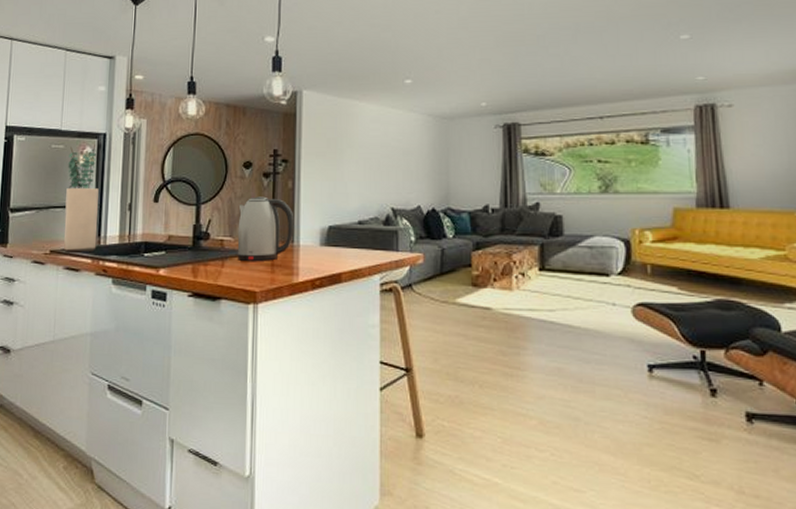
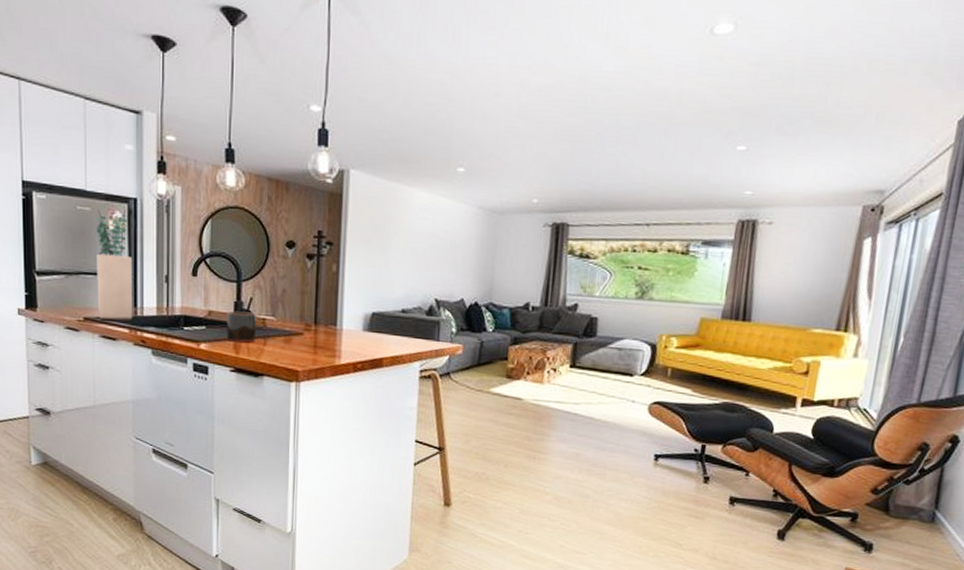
mug: none [184,234,215,265] -> present [225,311,257,343]
kettle: present [237,196,294,261] -> none [279,277,338,343]

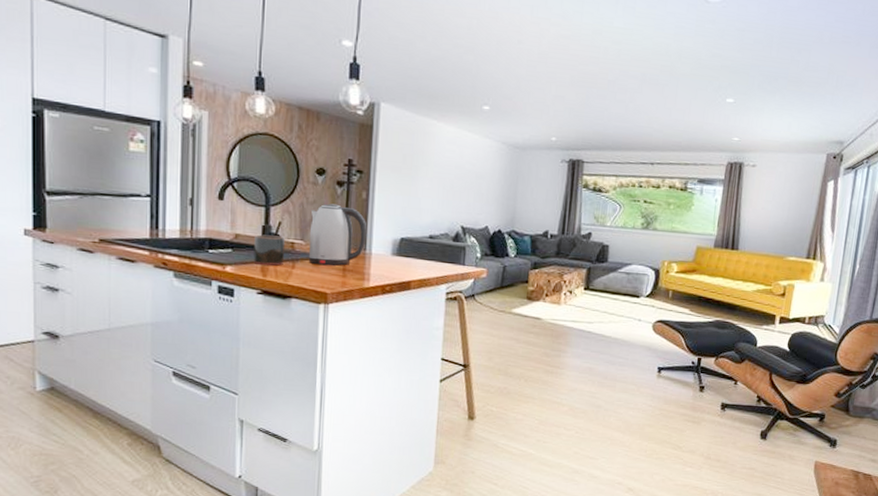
vase: present [97,208,133,323] -> none [115,130,155,245]
kettle: none [279,277,338,343] -> present [308,203,367,266]

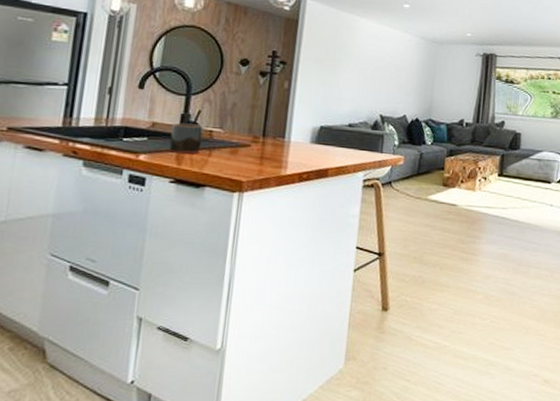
kettle: present [308,203,367,266] -> none [226,93,288,154]

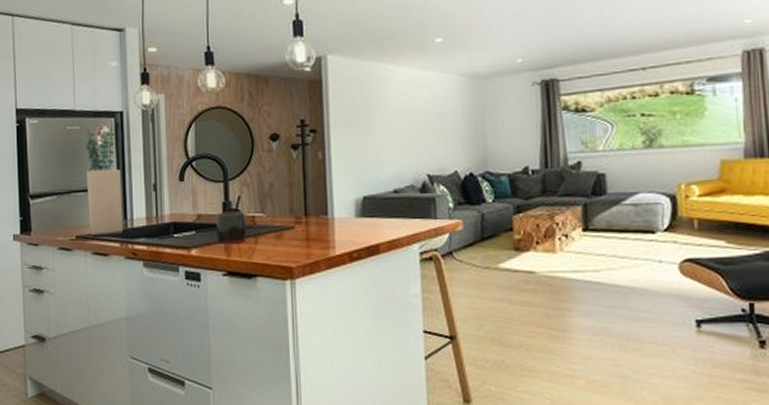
vase: none [25,21,75,133] -> present [86,122,124,238]

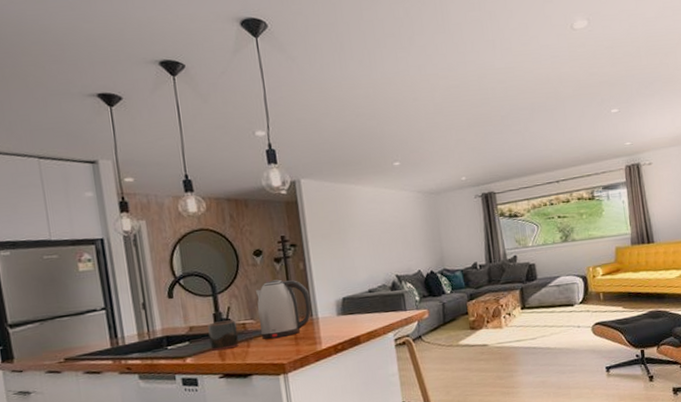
vase: present [86,122,124,238] -> none [65,249,115,359]
kettle: none [269,169,328,237] -> present [256,279,312,339]

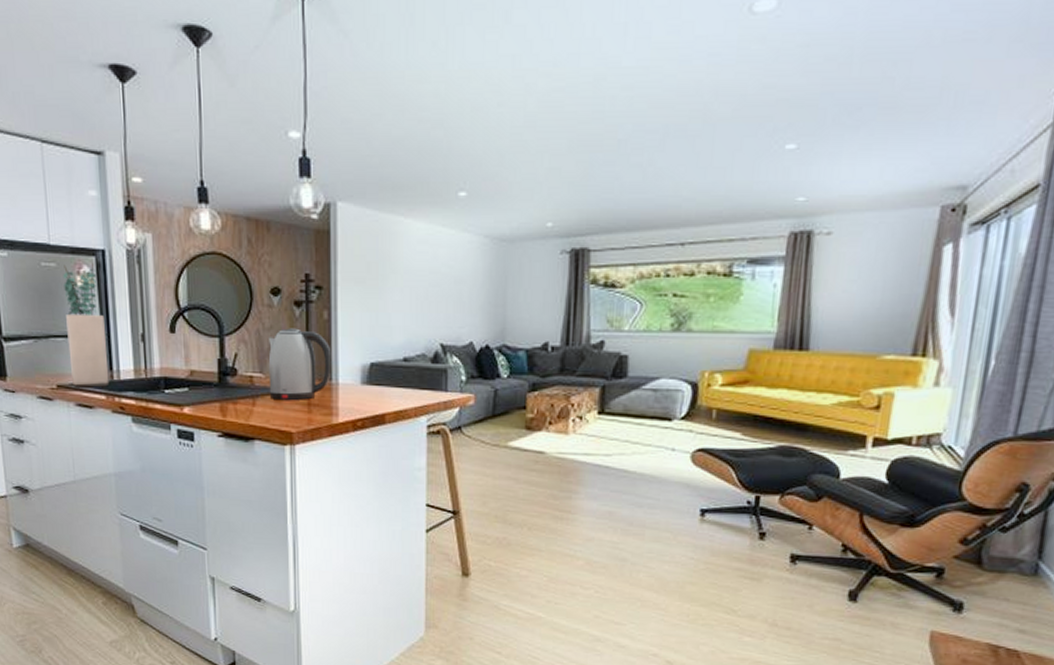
vase: none [65,249,115,359] -> present [63,262,110,389]
mug: present [207,320,239,351] -> none [209,369,244,404]

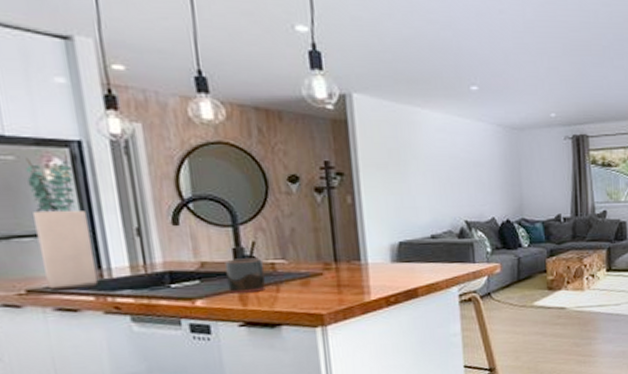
mug: none [209,369,244,404] -> present [224,258,266,293]
kettle: present [268,328,332,400] -> none [290,214,360,284]

